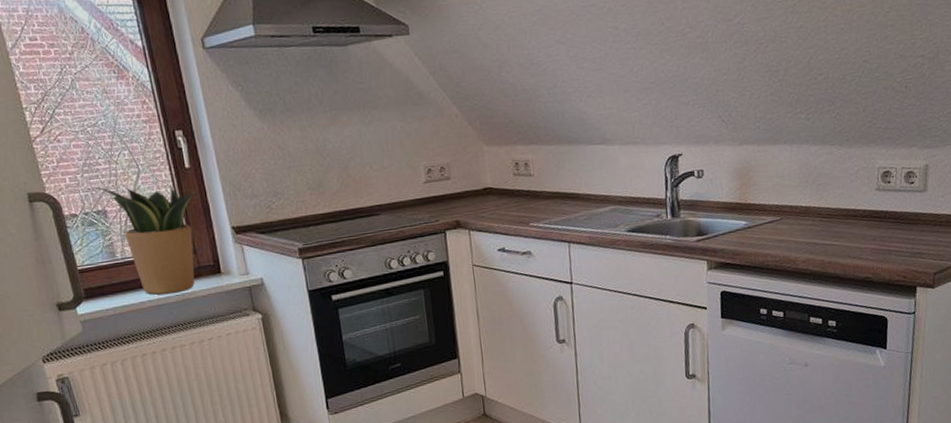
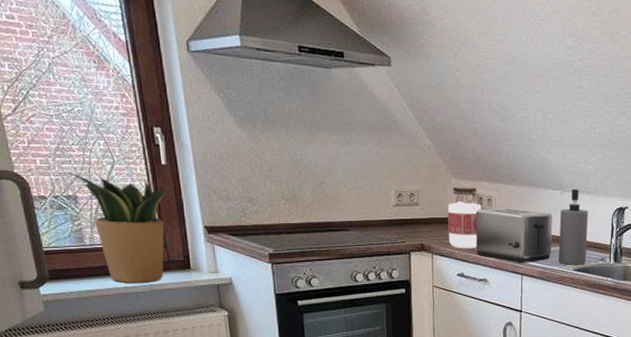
jar: none [482,152,519,221] -> present [447,186,482,248]
toaster: none [512,170,600,230] -> present [475,207,553,263]
soap dispenser: none [603,140,640,226] -> present [559,188,589,265]

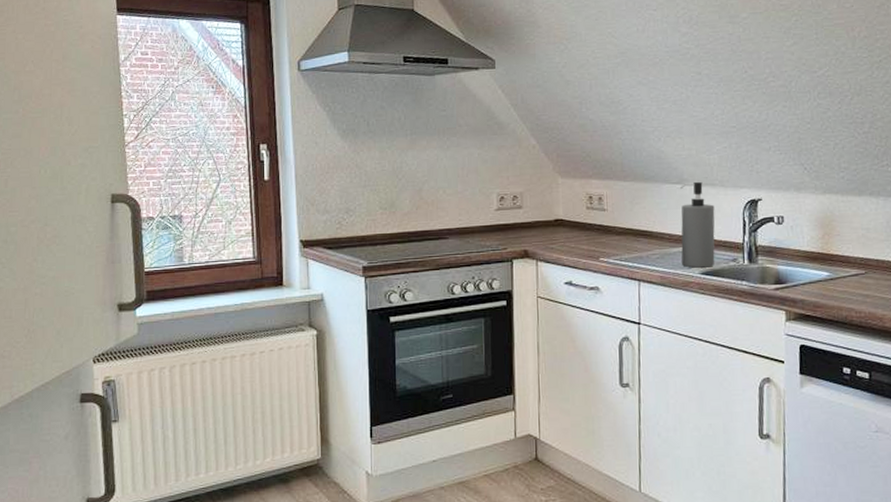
potted plant: present [65,171,172,283] -> none [175,192,272,302]
jar: present [447,186,482,248] -> none [553,185,592,253]
toaster: present [475,207,553,263] -> none [584,205,674,268]

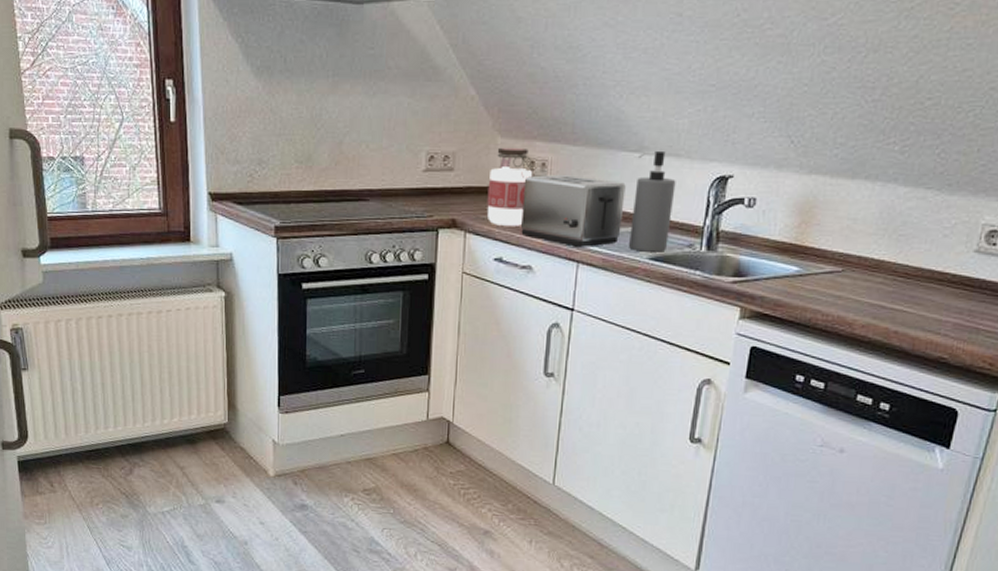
jar: none [553,185,592,253] -> present [487,147,534,226]
toaster: none [584,205,674,268] -> present [520,174,626,247]

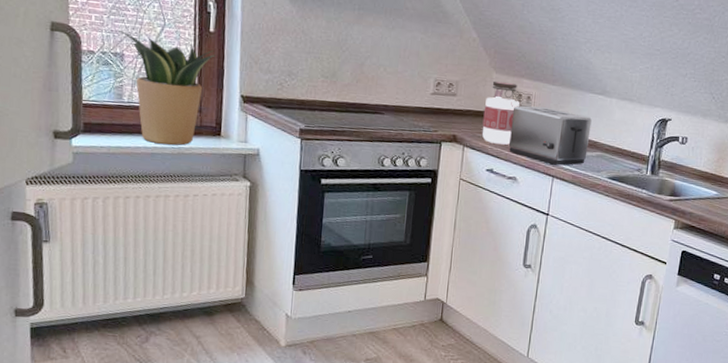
potted plant: none [75,130,178,255] -> present [117,29,216,146]
soap dispenser: present [629,150,676,252] -> none [593,94,630,174]

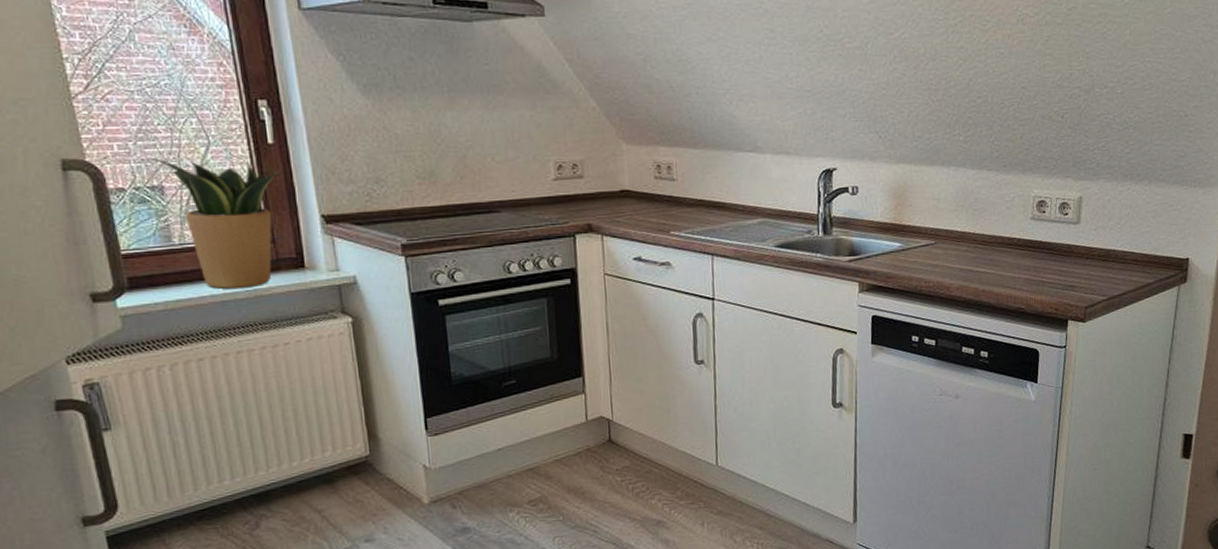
jar: present [482,80,521,145] -> none [618,153,661,227]
toaster: present [508,105,592,166] -> none [652,175,748,241]

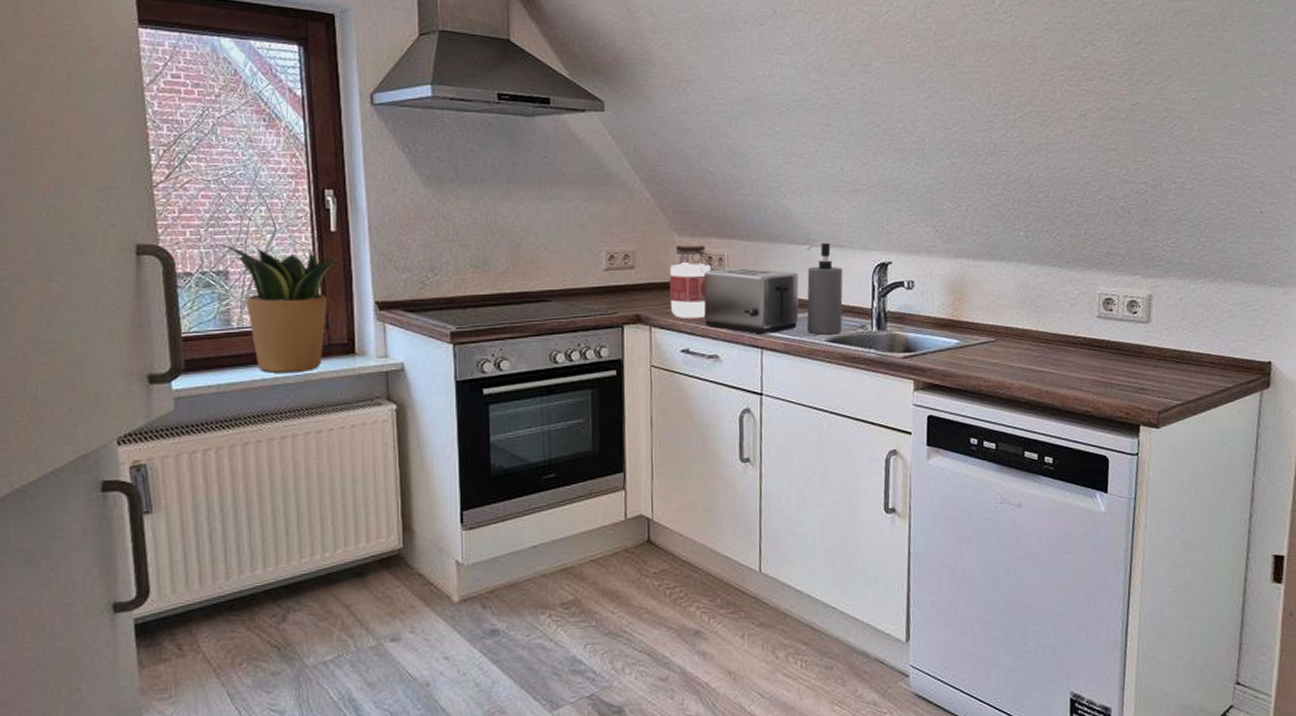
jar: none [618,153,661,227] -> present [669,244,712,318]
toaster: none [652,175,748,241] -> present [703,267,799,334]
soap dispenser: none [754,149,790,241] -> present [807,242,843,335]

